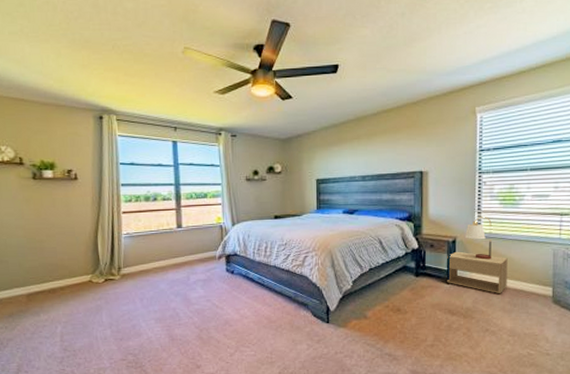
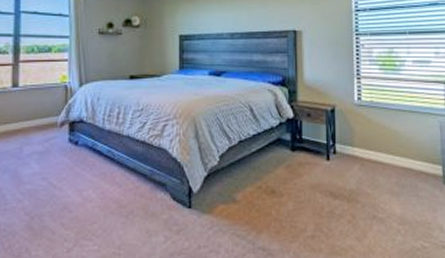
nightstand: present [447,251,508,294] -> none [326,122,393,174]
lamp: present [465,216,492,260] -> none [345,82,374,132]

